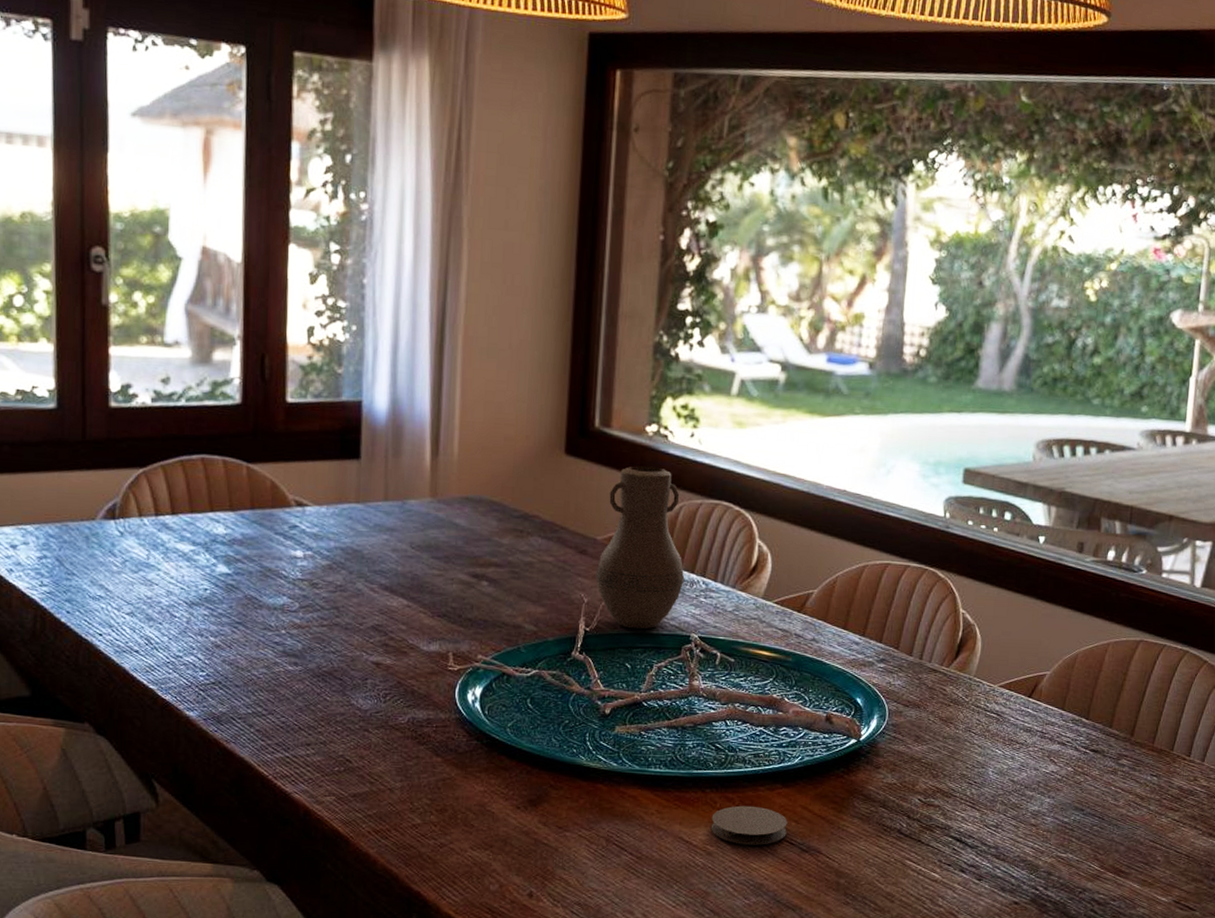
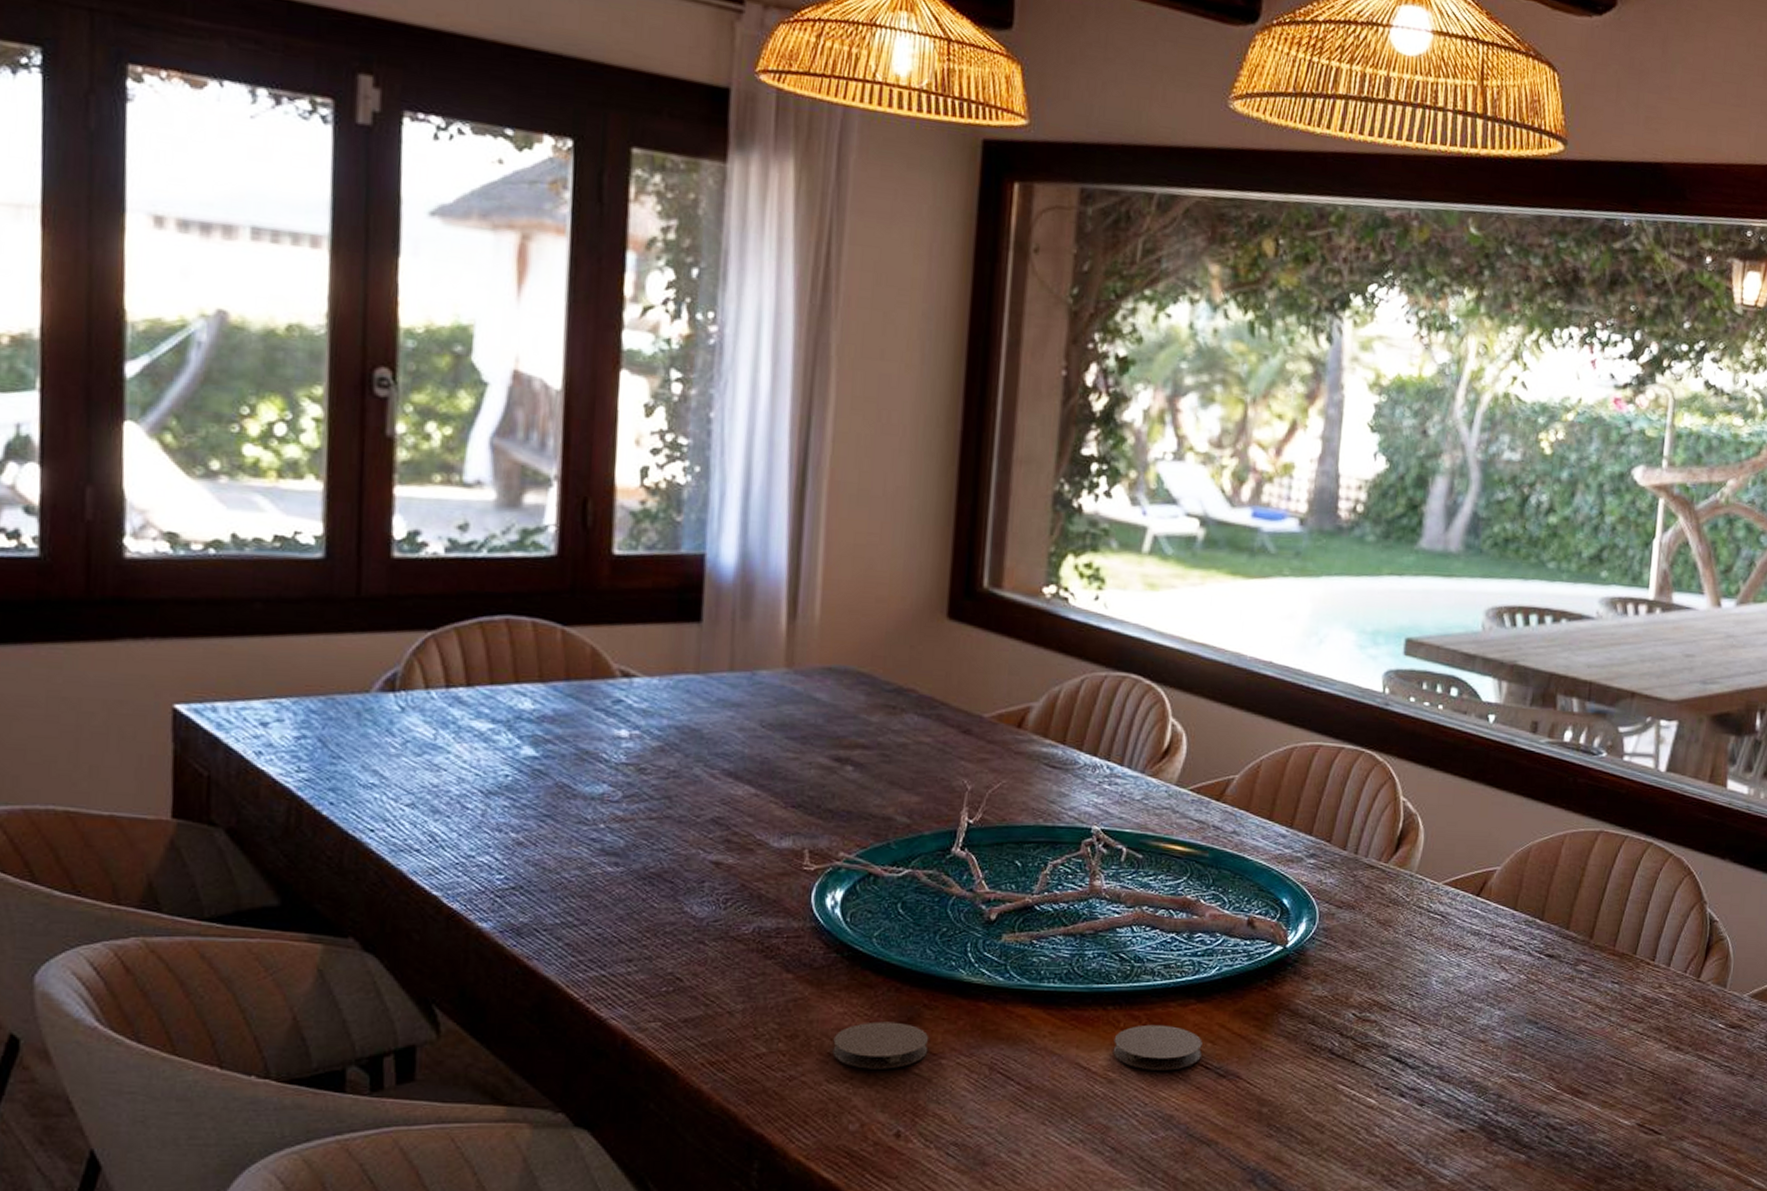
coaster: none [475,799,556,839] -> present [832,1021,929,1069]
vase: present [595,466,685,630] -> none [981,632,1086,821]

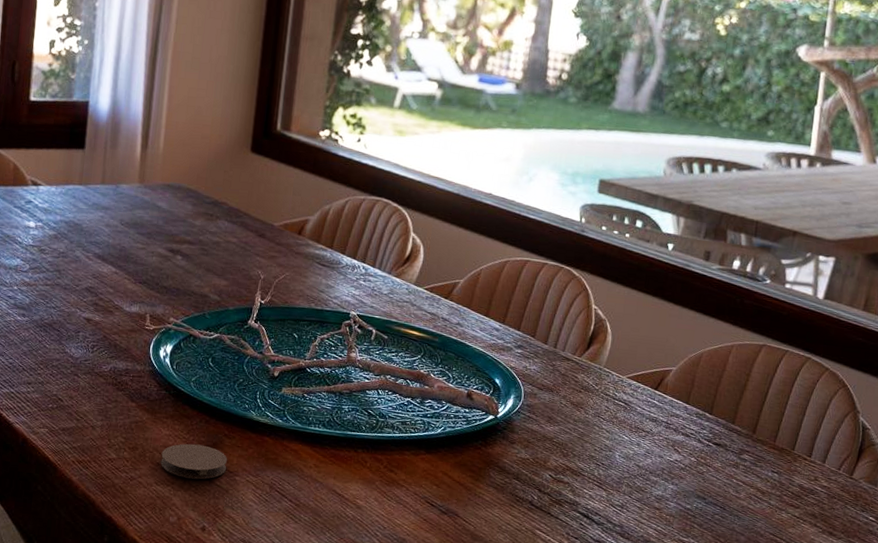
coaster: present [1113,1024,1203,1070] -> none [361,466,429,504]

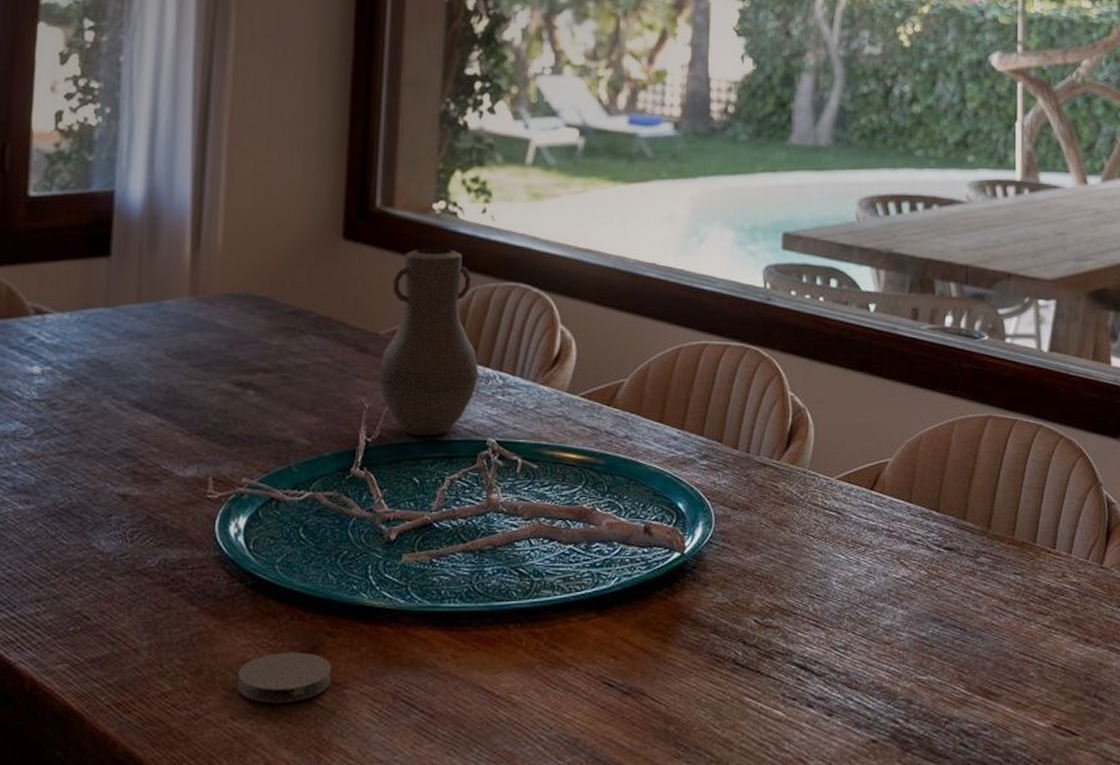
vase: none [271,164,348,305] -> present [378,248,479,436]

